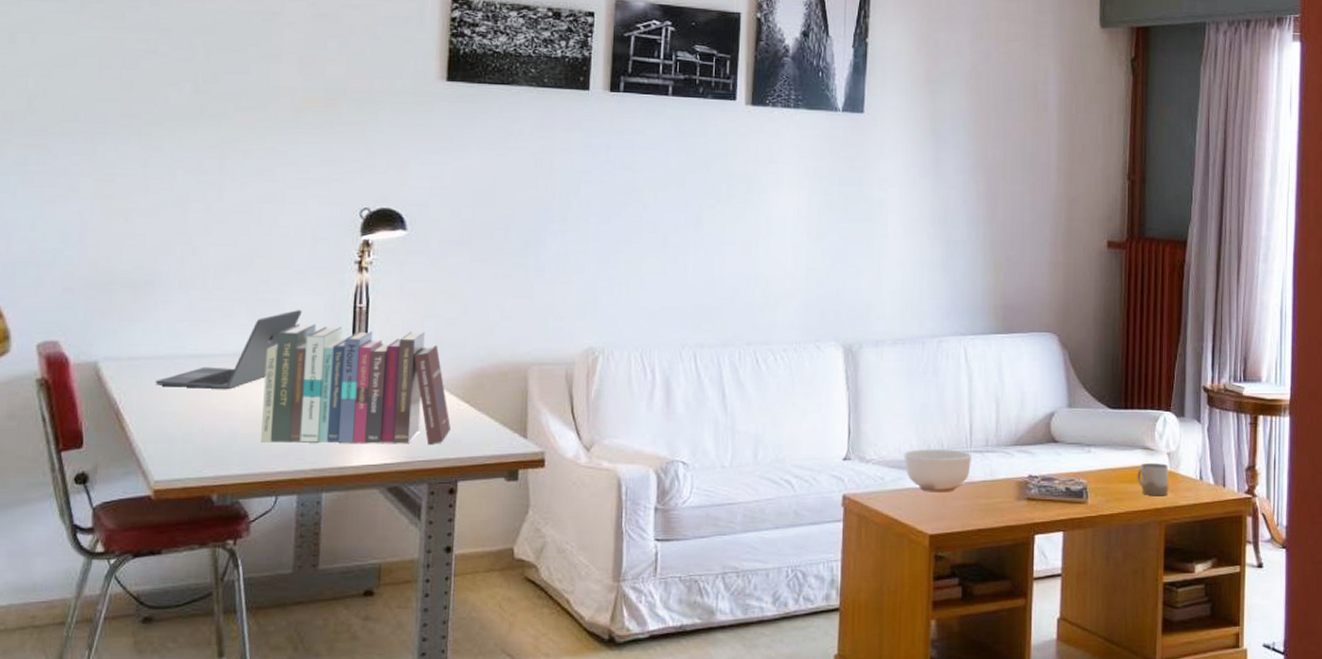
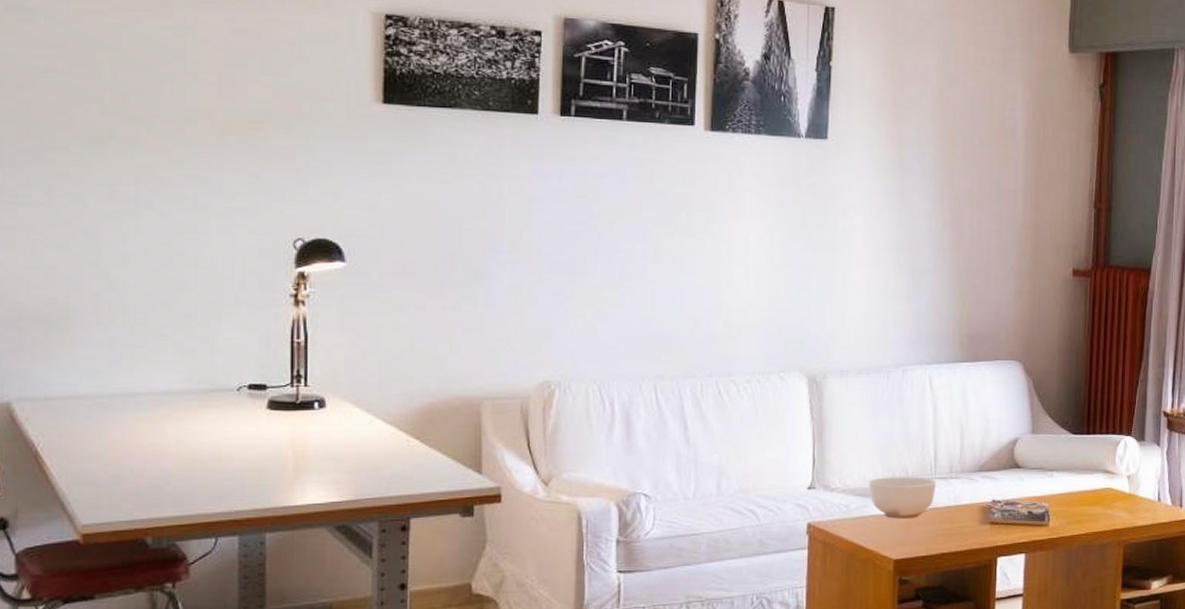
laptop: present [155,310,302,390] -> none [76,346,234,430]
books: present [261,324,451,445] -> none [197,360,400,483]
cup: present [1137,463,1169,496] -> none [1097,486,1129,518]

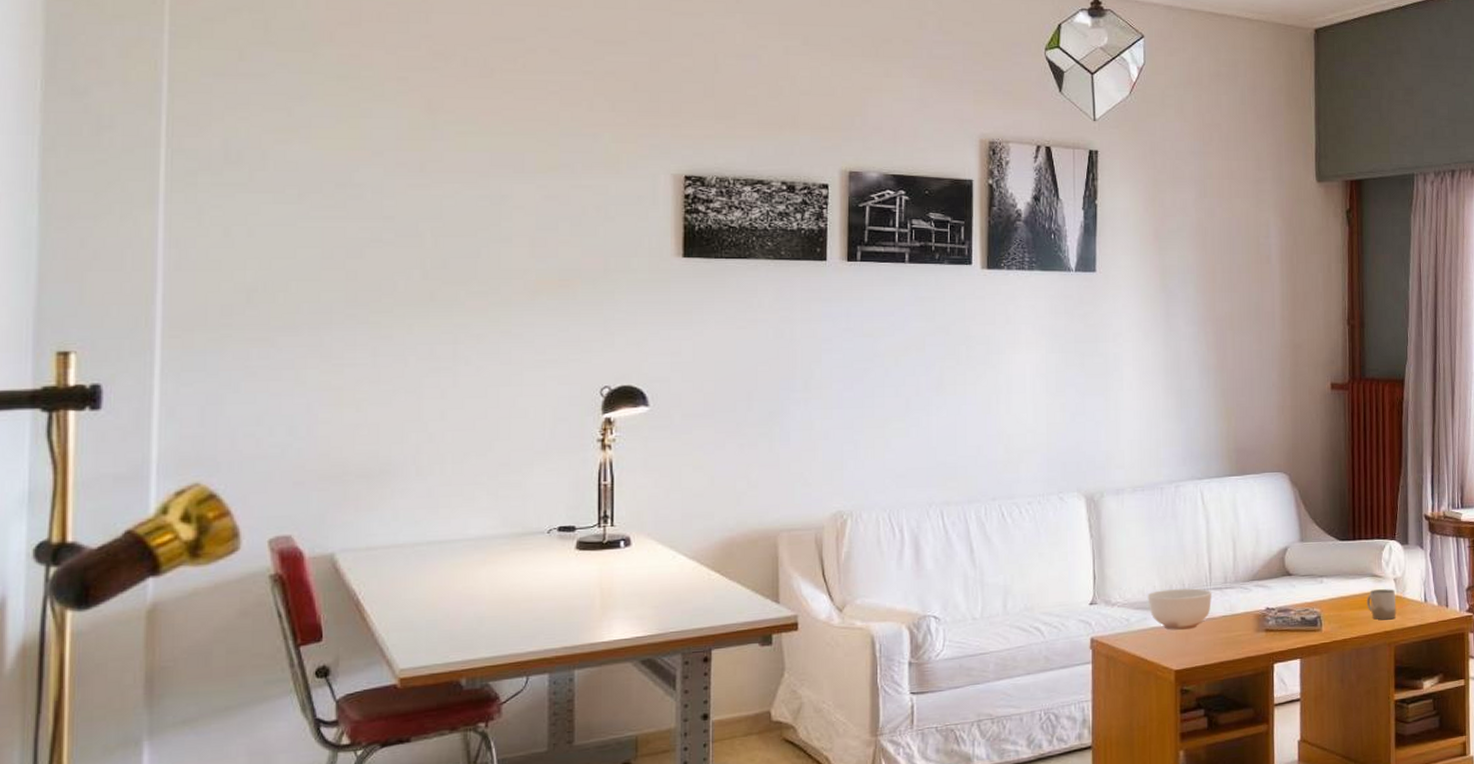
cup: none [1097,486,1129,518] -> present [1366,589,1397,620]

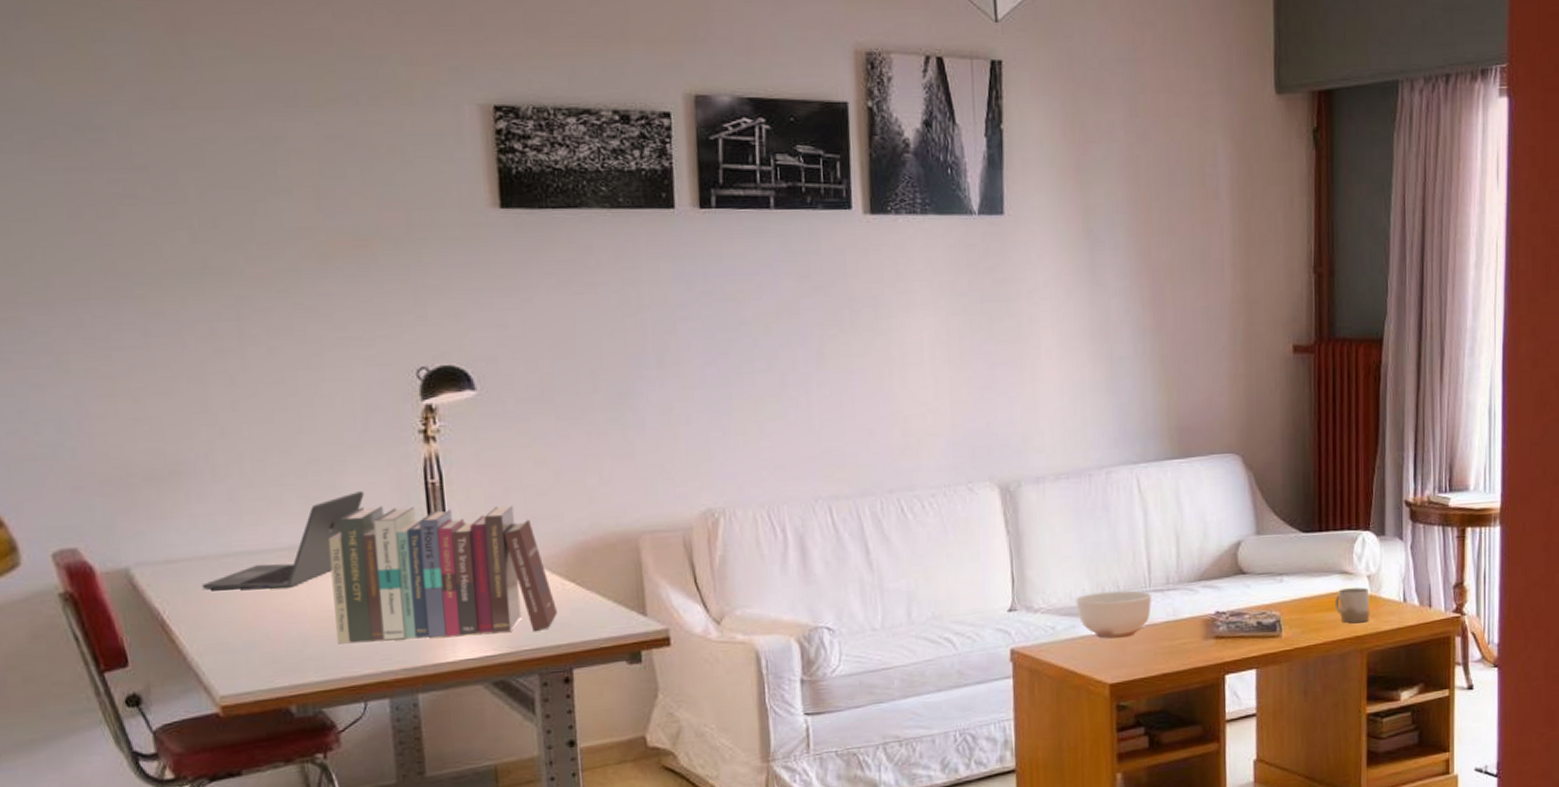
laptop: none [396,491,545,575] -> present [202,491,364,590]
books: none [509,503,702,624] -> present [328,506,557,644]

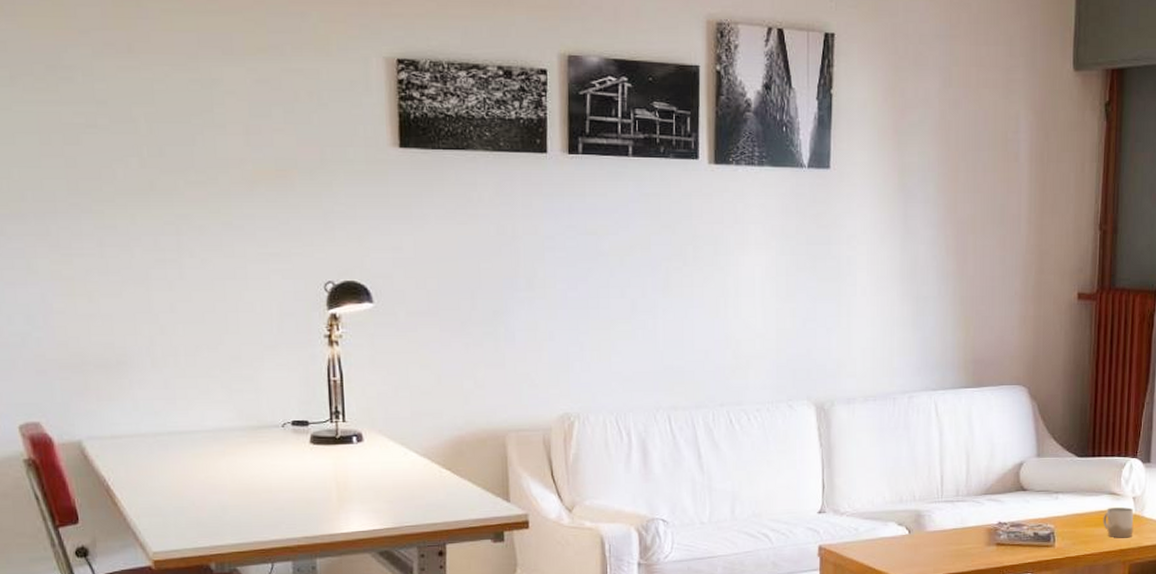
laptop: present [202,491,364,590] -> none [141,385,277,465]
books: present [328,506,557,644] -> none [246,398,435,513]
bowl: present [1076,590,1152,639] -> none [877,500,944,541]

